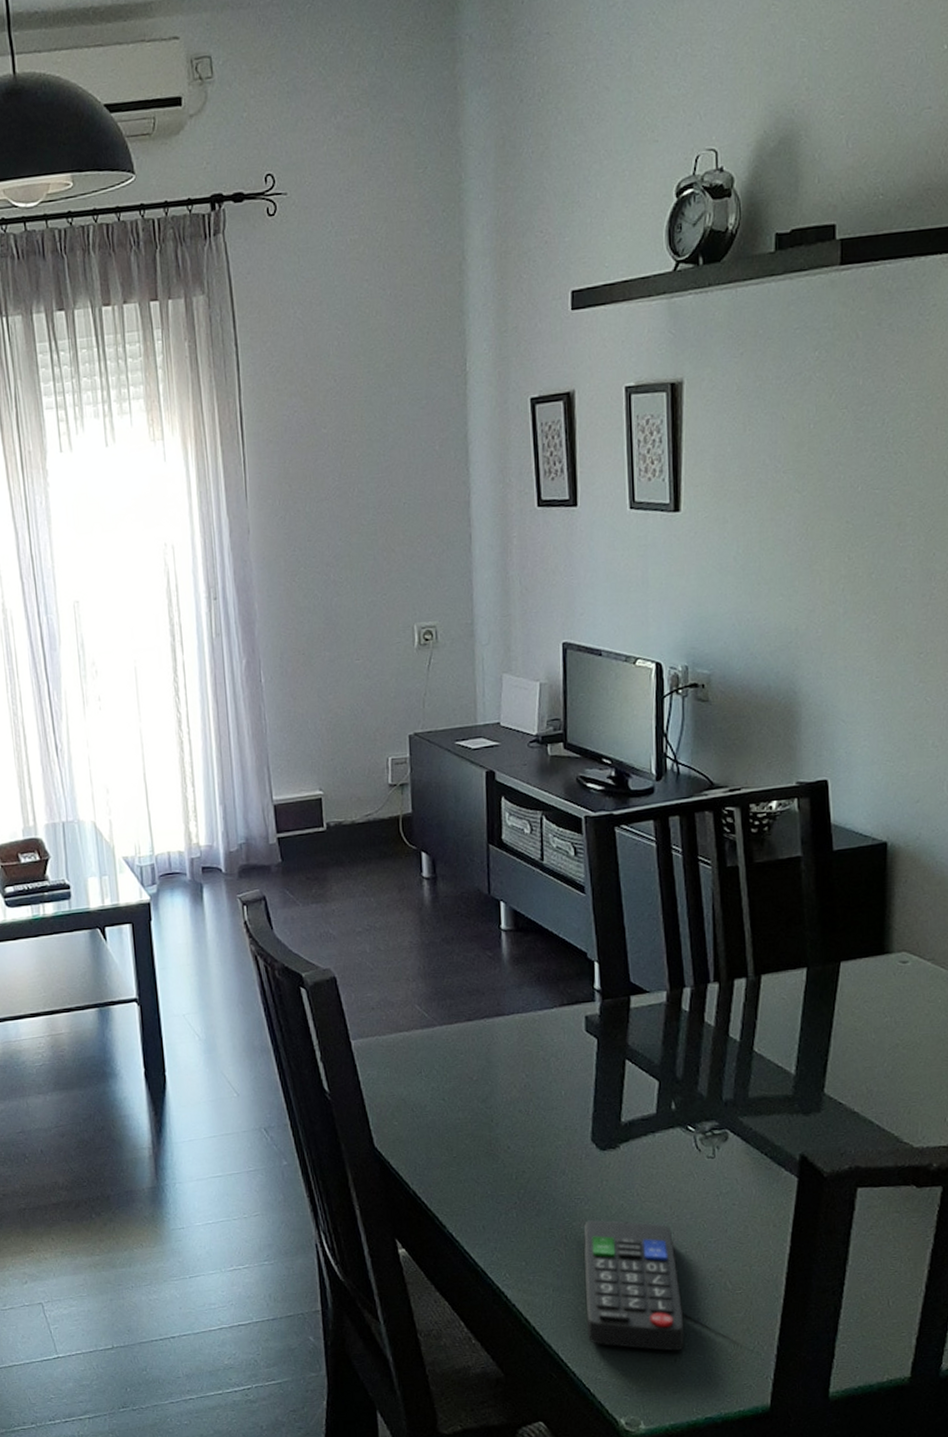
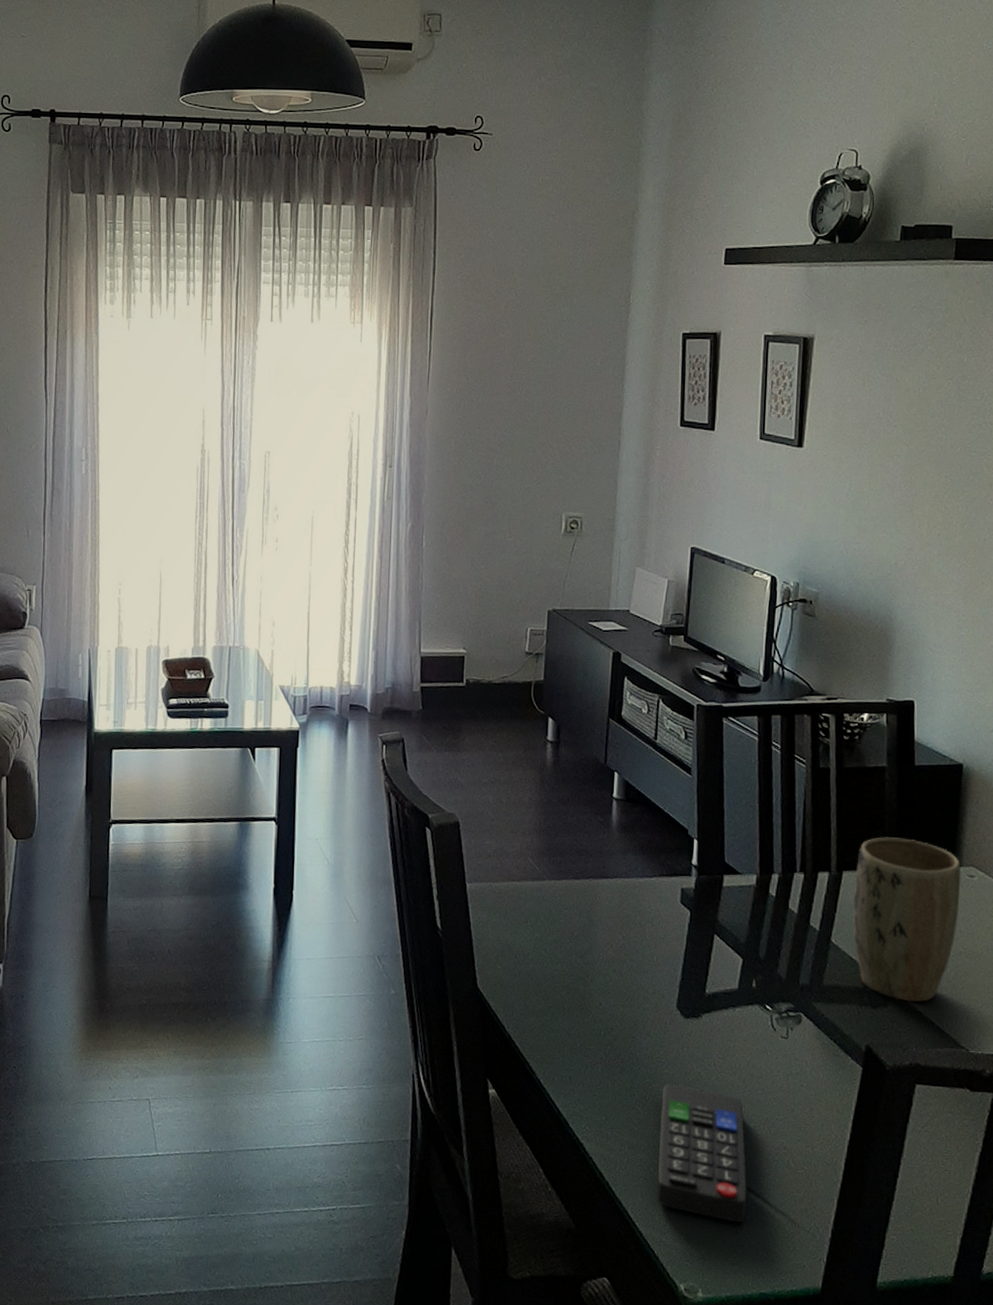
plant pot: none [774,931,893,1104] -> present [853,837,961,1003]

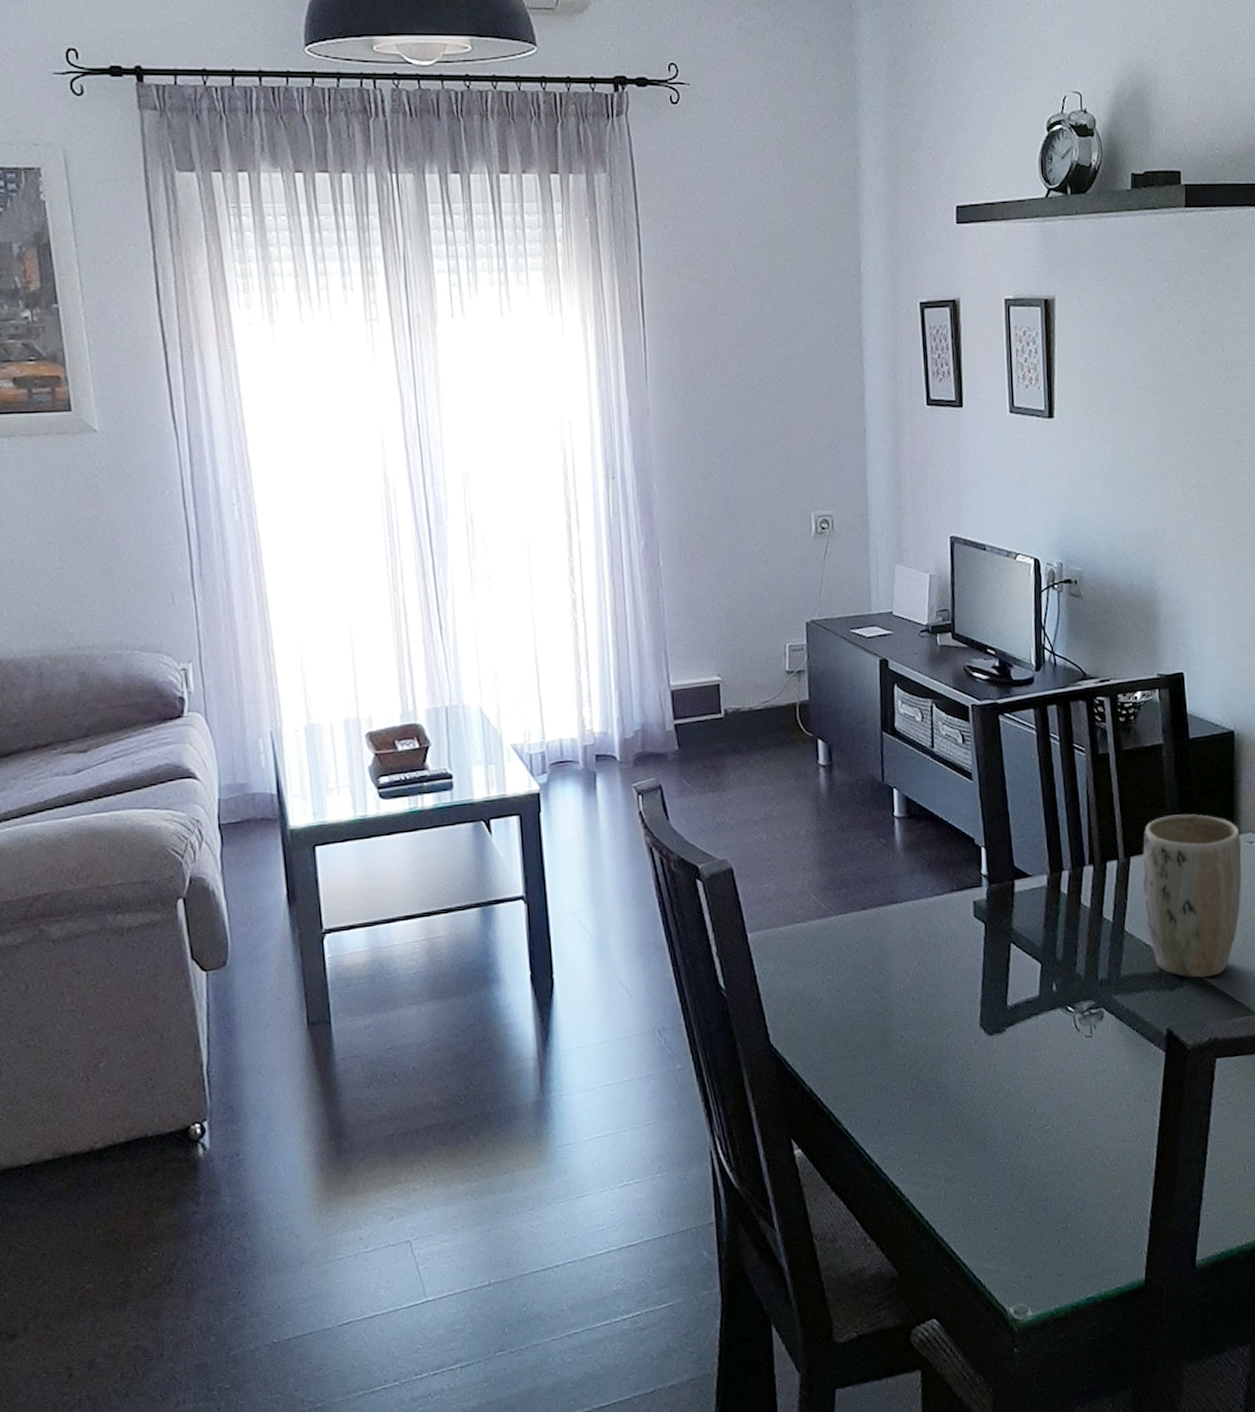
remote control: present [656,1084,748,1223] -> none [973,1105,1067,1235]

